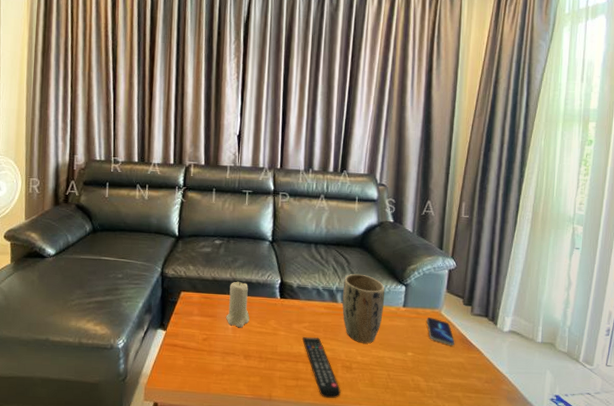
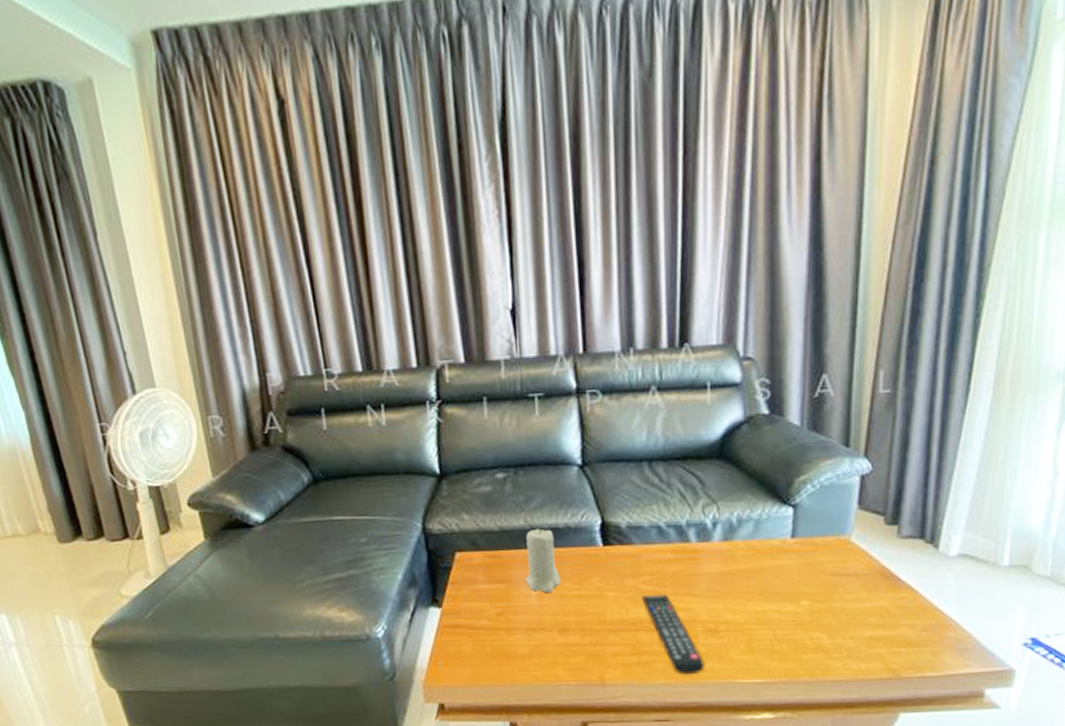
plant pot: present [342,273,385,344] -> none [696,497,762,596]
smartphone: present [427,317,455,345] -> none [828,548,874,585]

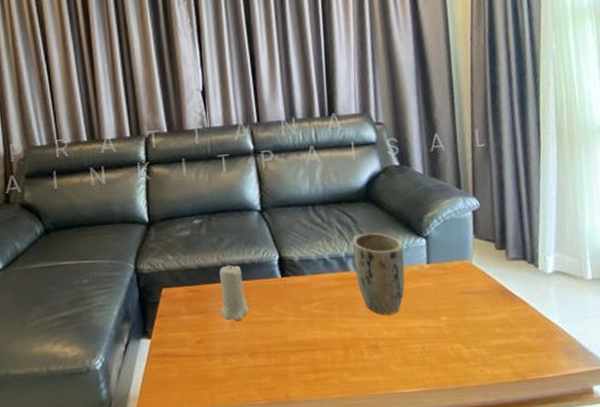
remote control: present [641,593,704,674] -> none [314,316,371,388]
plant pot: none [696,497,762,596] -> present [353,232,405,315]

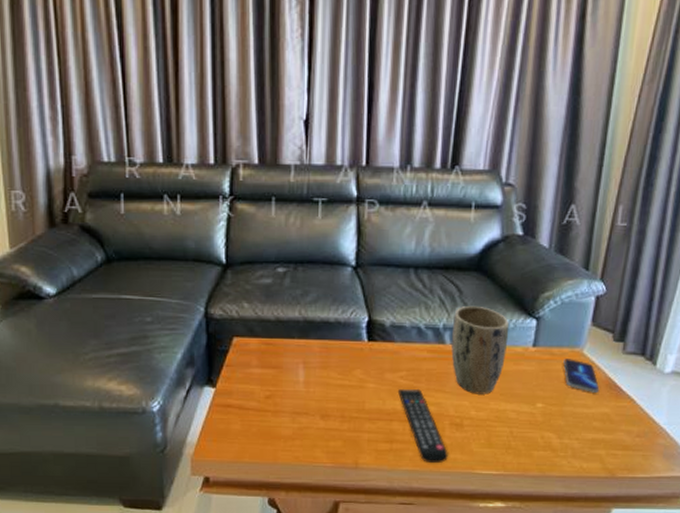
candle: present [219,264,249,321] -> none [295,321,327,381]
remote control: none [314,316,371,388] -> present [397,388,448,463]
smartphone: none [456,271,494,300] -> present [563,359,600,393]

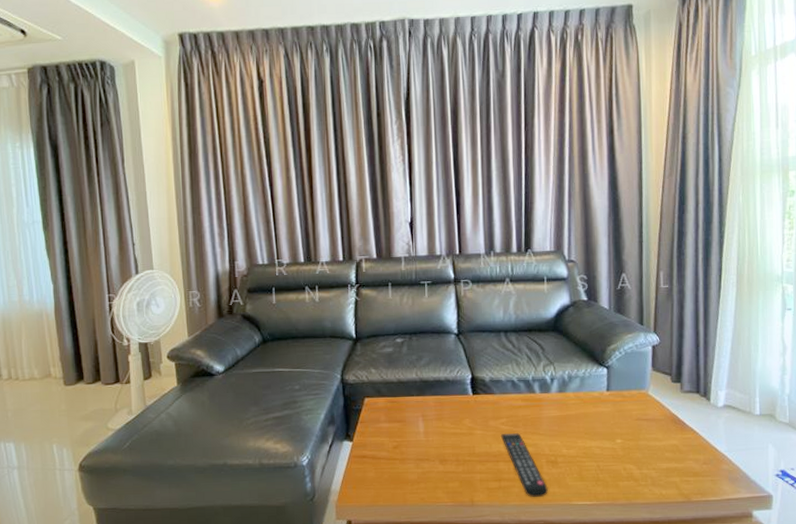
plant pot: present [451,305,509,395] -> none [539,360,586,435]
smartphone: present [563,359,600,393] -> none [633,399,667,427]

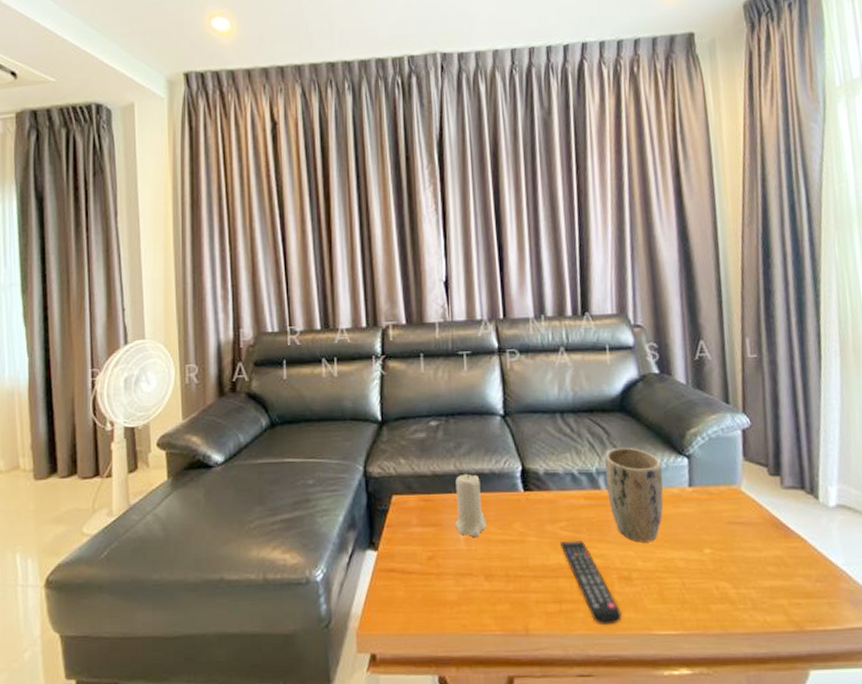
candle: none [416,380,442,431] -> present [455,473,487,538]
plant pot: none [539,360,586,435] -> present [605,447,664,543]

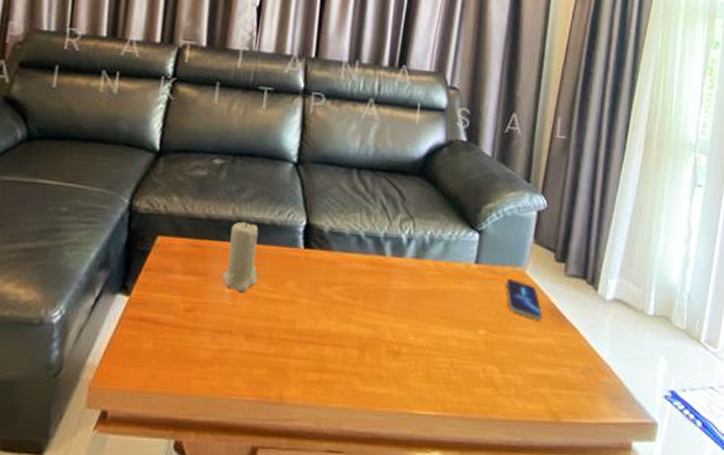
remote control: present [559,539,622,624] -> none [332,306,384,399]
plant pot: present [605,447,664,543] -> none [391,213,452,317]
smartphone: none [723,497,766,534] -> present [506,279,543,320]

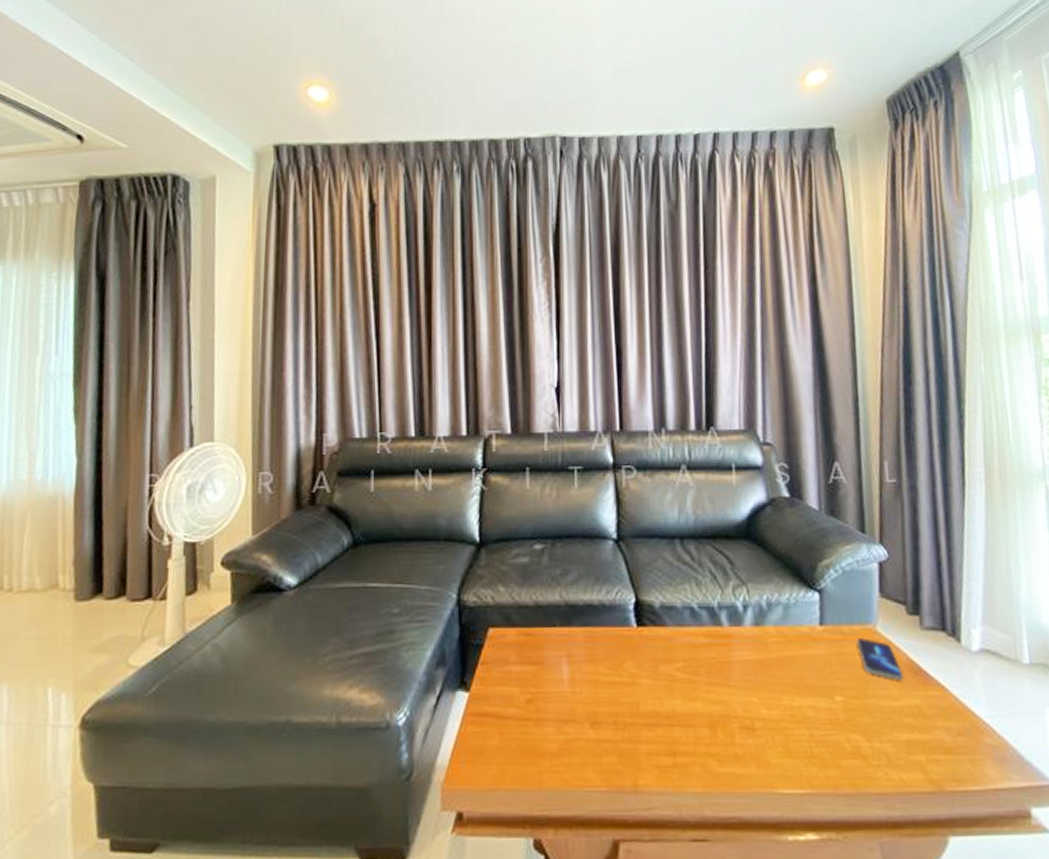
candle: present [222,221,259,293] -> none [559,604,594,679]

